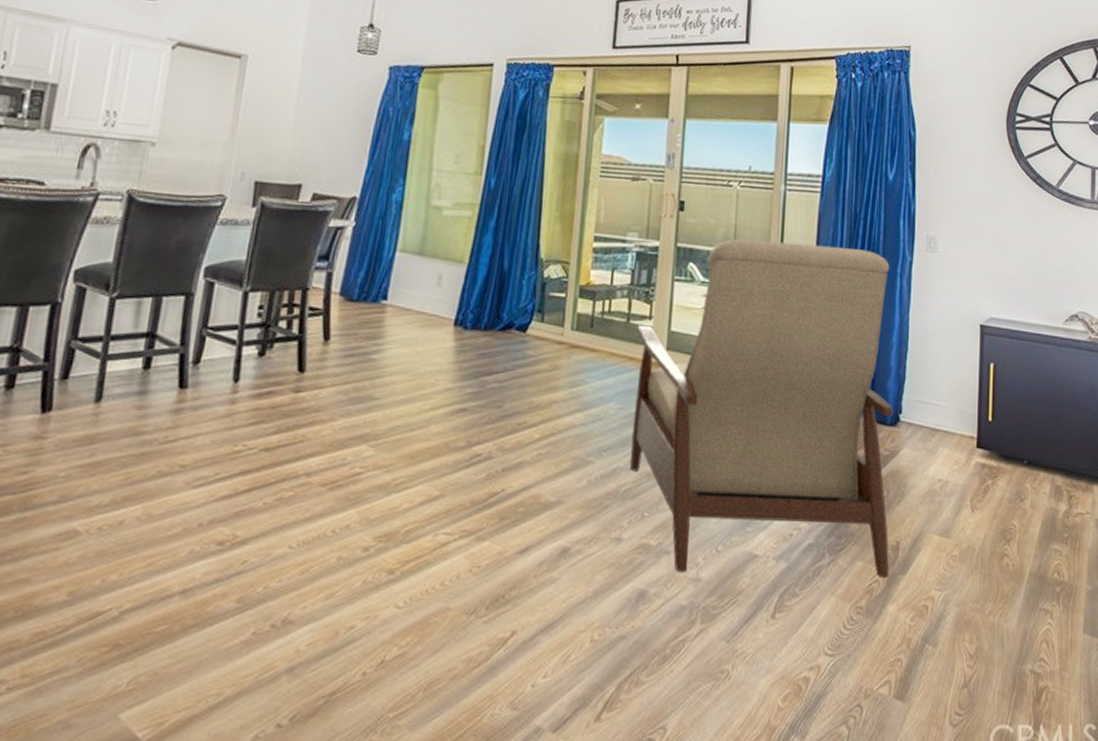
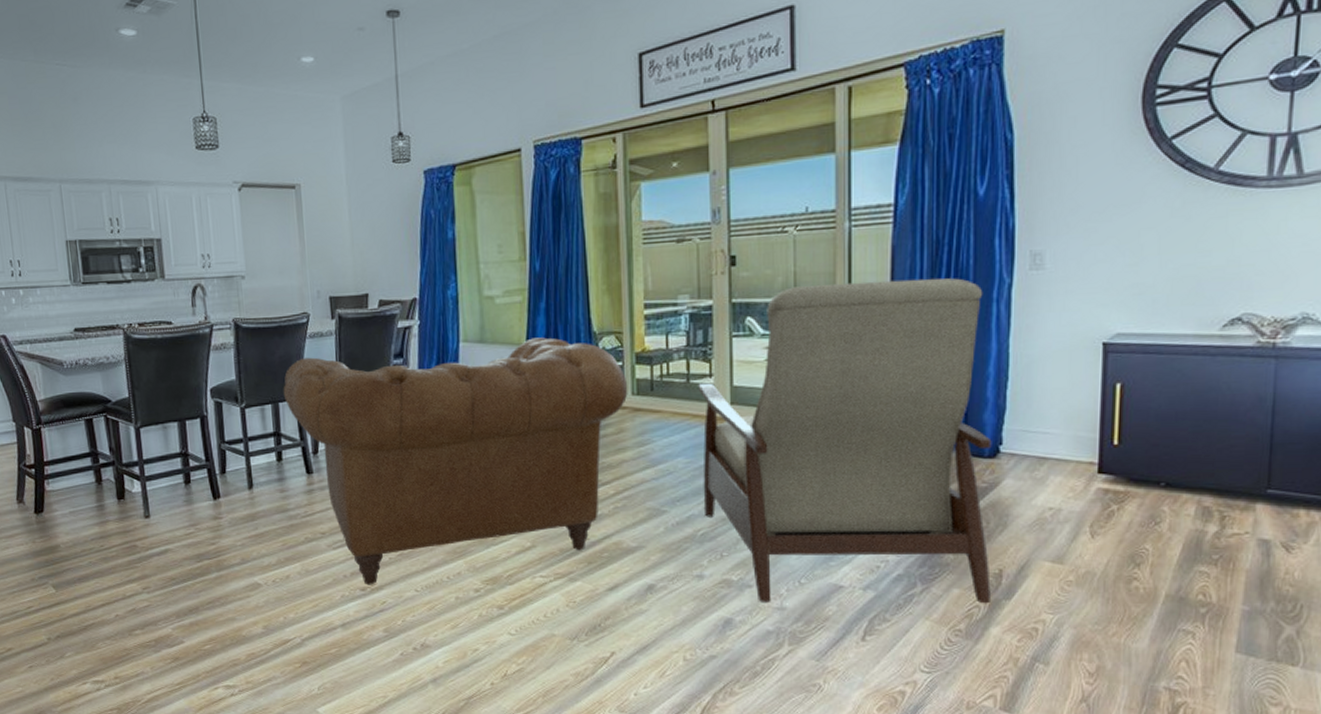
chair: none [171,246,569,538] -> present [283,337,628,585]

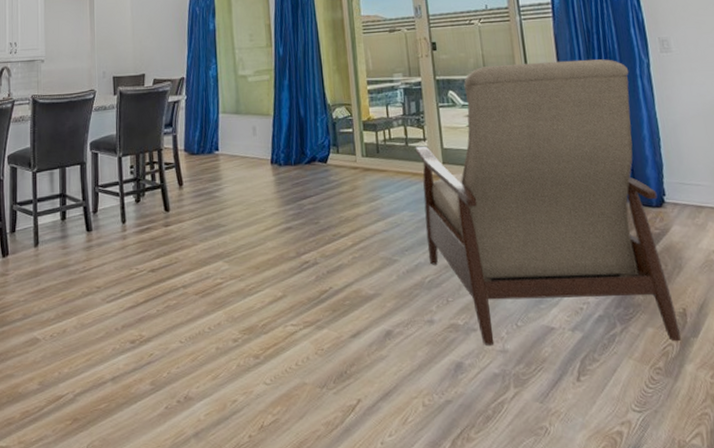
chair: present [283,337,628,585] -> none [70,109,359,338]

